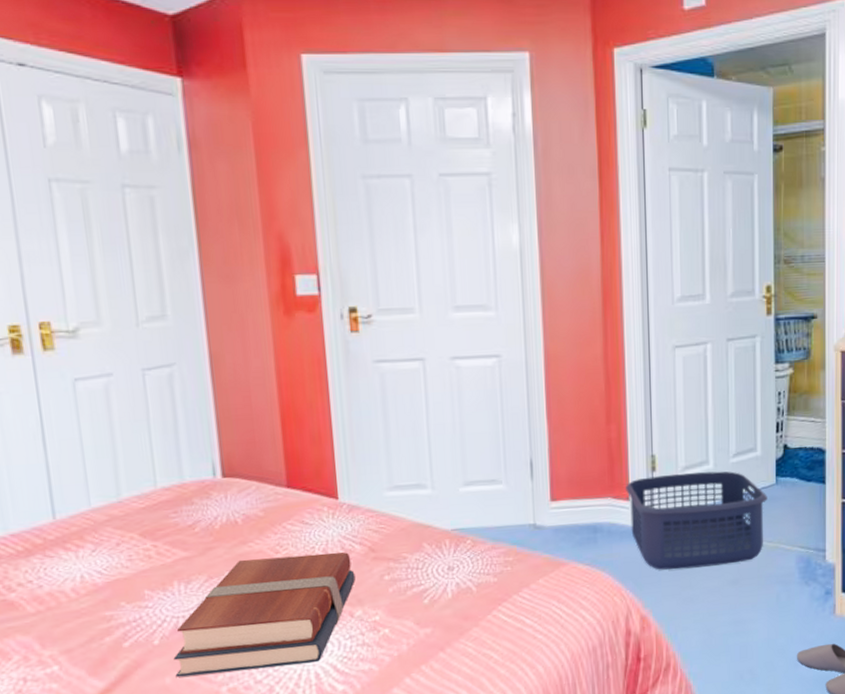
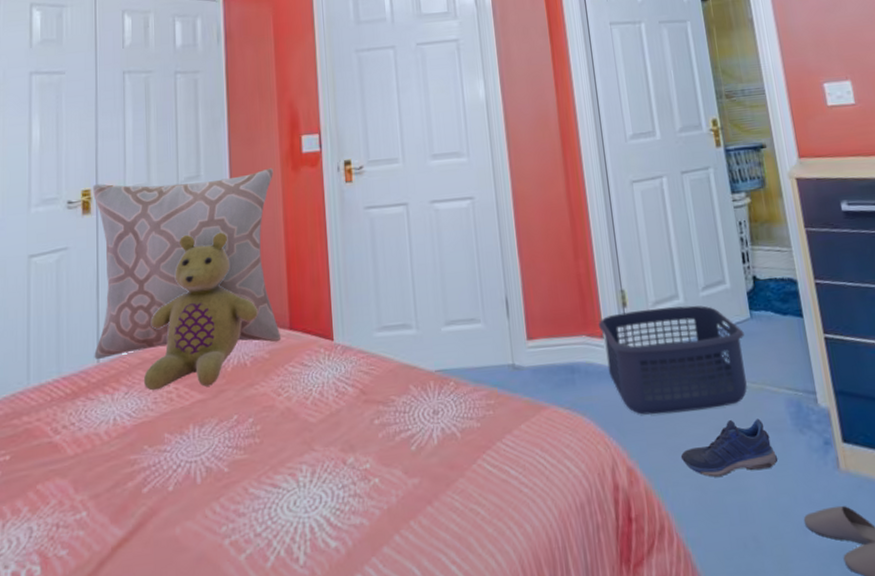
pillow: none [23,311,278,516] -> present [93,168,282,359]
stuffed bear: none [113,381,250,548] -> present [143,232,259,391]
books: present [173,552,356,678] -> none [184,395,348,527]
athletic shoe: none [692,573,782,623] -> present [680,418,778,477]

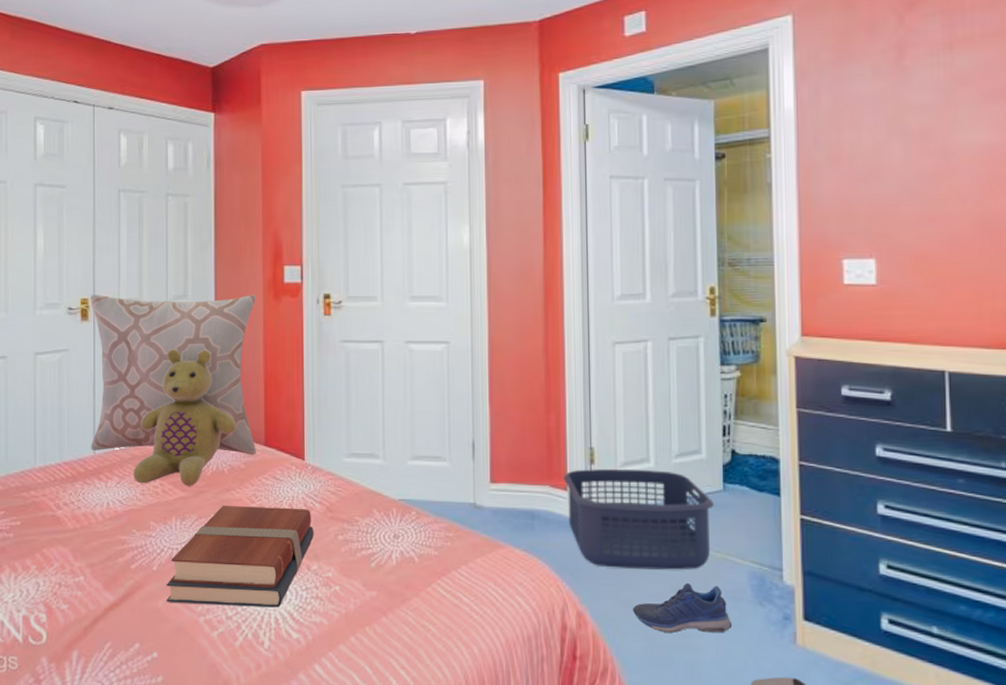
books: none [184,395,348,527] -> present [166,505,314,608]

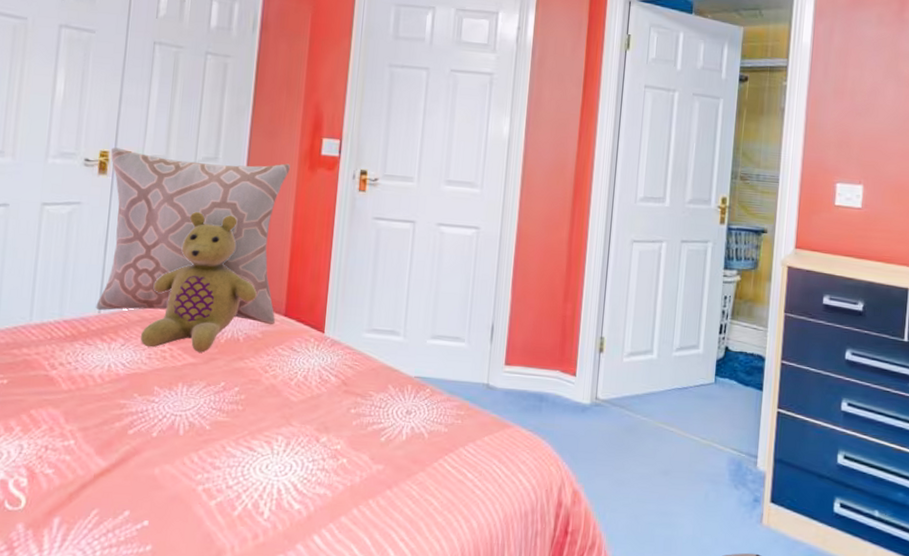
books: present [166,505,314,608] -> none [163,373,327,479]
clothes hamper: present [563,468,714,570] -> none [573,357,705,454]
athletic shoe: present [632,583,733,633] -> none [623,466,710,513]

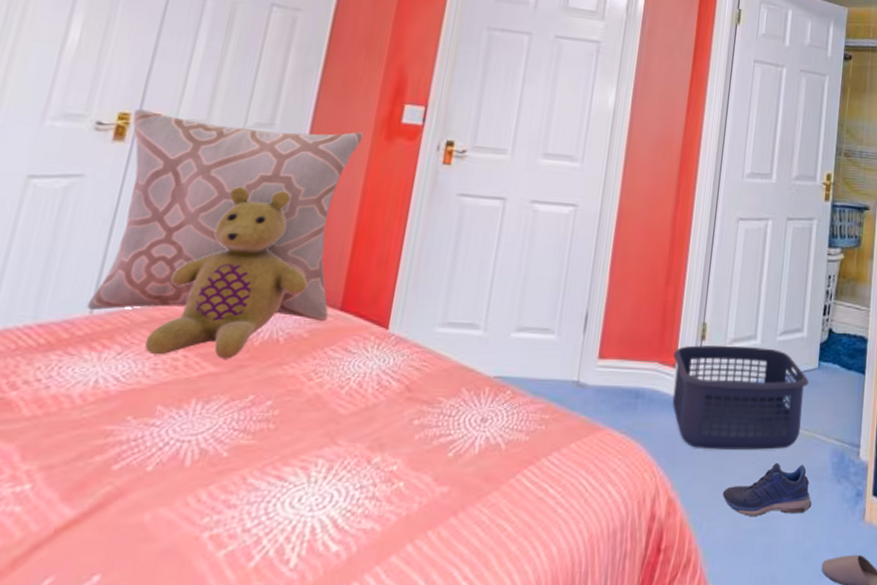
clothes hamper: none [573,357,705,454] -> present [672,345,809,450]
athletic shoe: none [623,466,710,513] -> present [722,463,812,516]

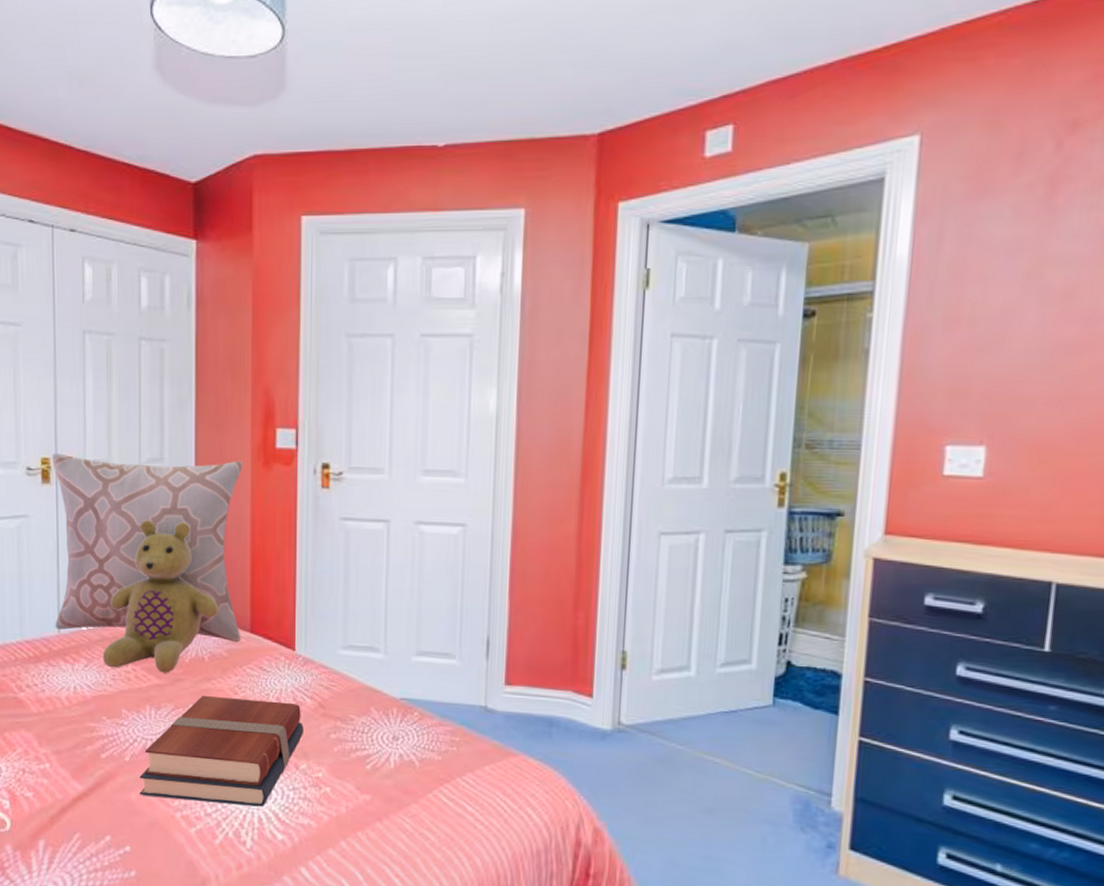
books: none [157,383,385,515] -> present [139,695,304,807]
clothes hamper: present [672,345,809,450] -> none [588,674,760,790]
athletic shoe: present [722,463,812,516] -> none [656,804,768,859]

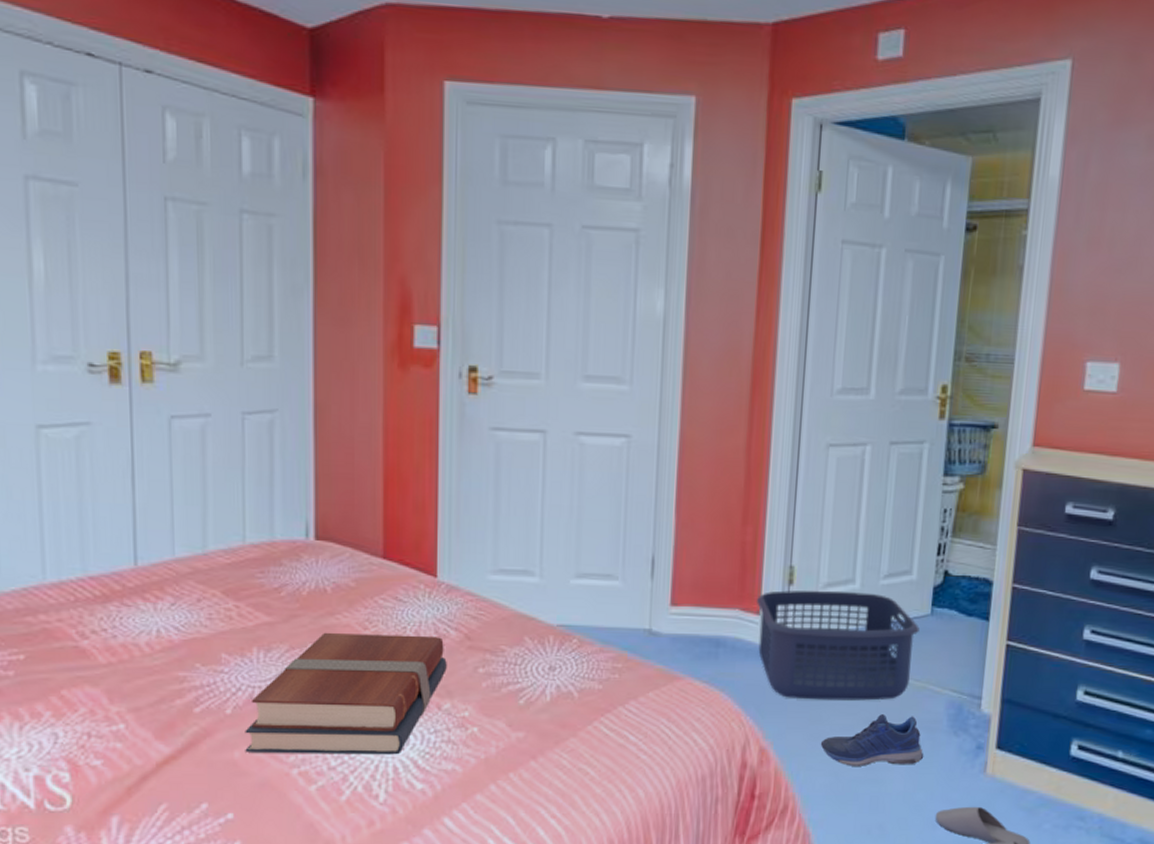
pillow: present [52,453,244,643] -> none [124,346,374,571]
stuffed bear: present [102,519,219,673] -> none [194,428,345,609]
clothes hamper: none [588,674,760,790] -> present [756,590,920,701]
athletic shoe: none [656,804,768,859] -> present [820,714,924,766]

